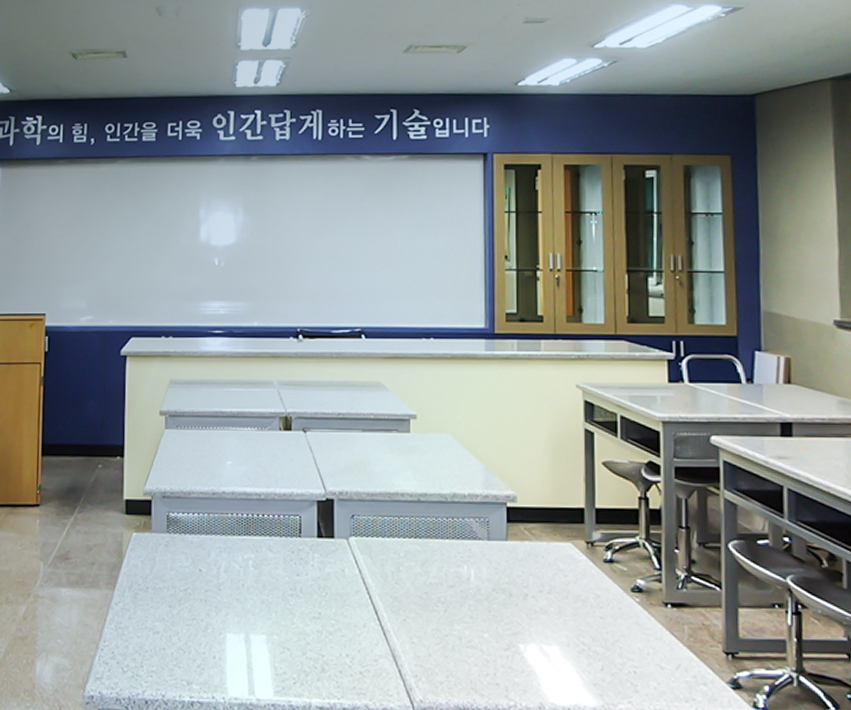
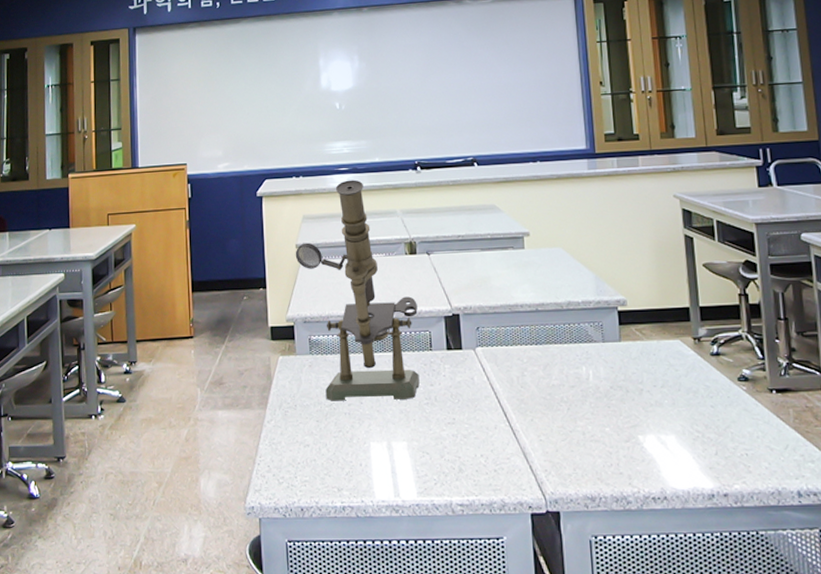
microscope: none [158,344,289,589] -> present [295,180,420,401]

